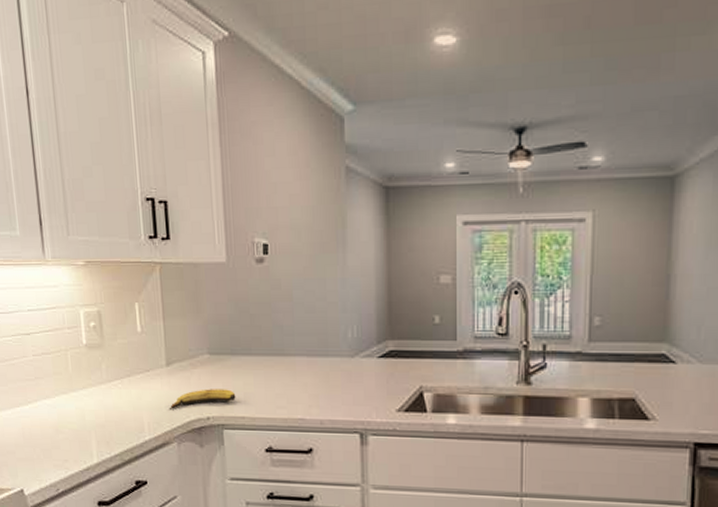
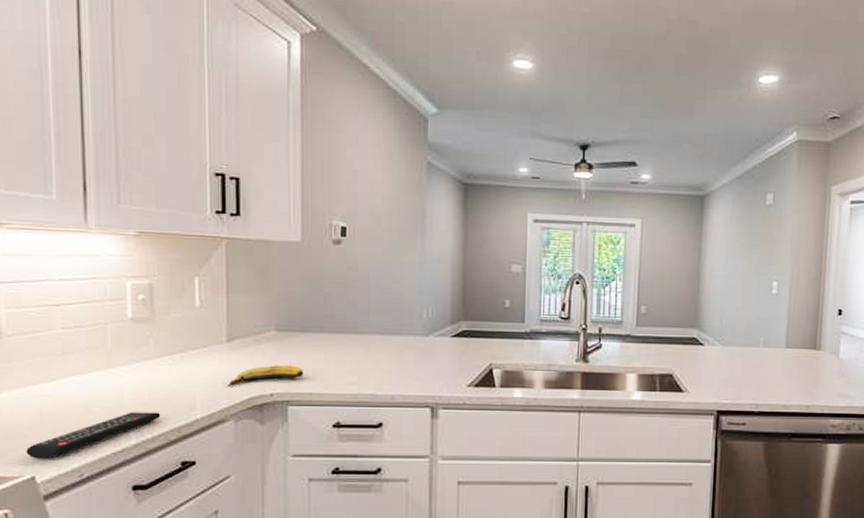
remote control: none [15,433,116,474] -> present [26,412,161,459]

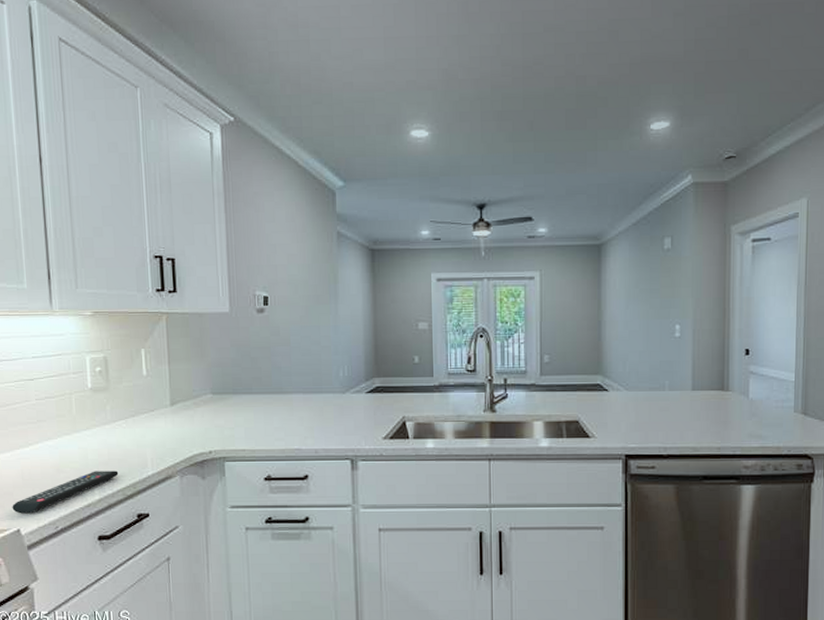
banana: present [228,365,304,386] -> none [173,425,237,445]

